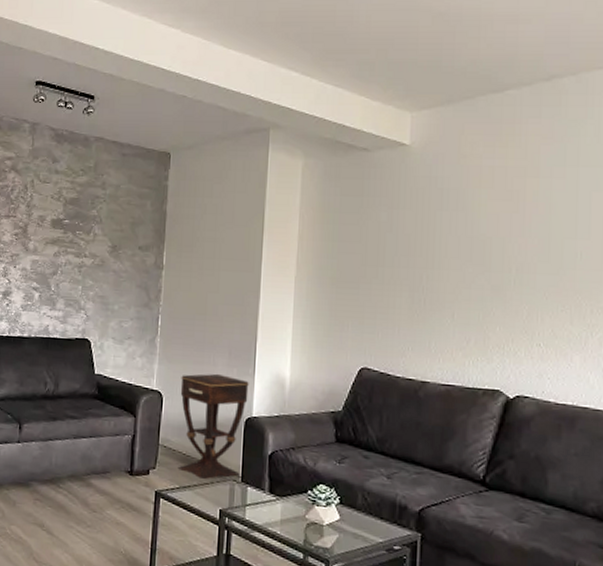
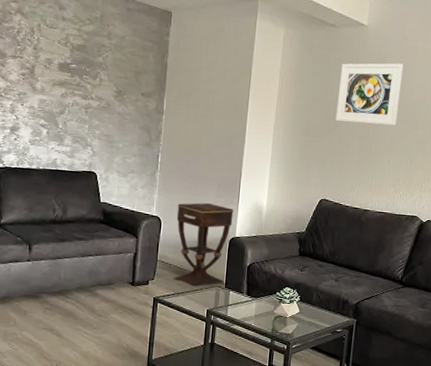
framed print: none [374,188,464,270] -> present [335,63,404,126]

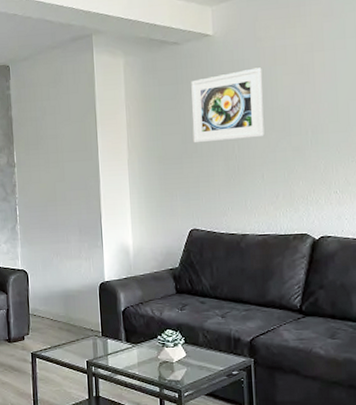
side table: present [173,202,234,287] -> none [41,249,100,339]

